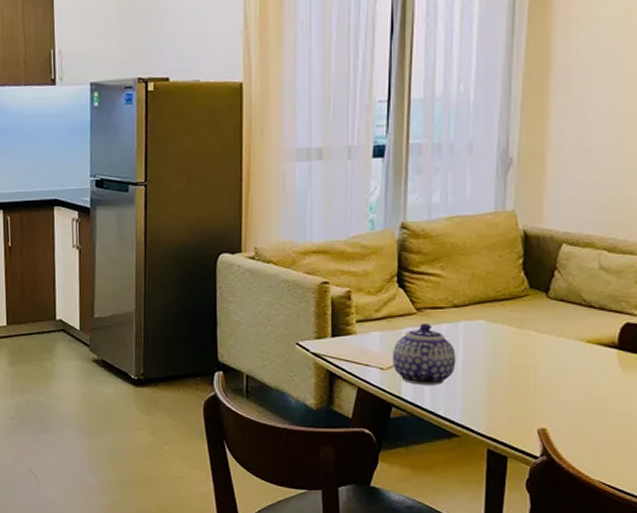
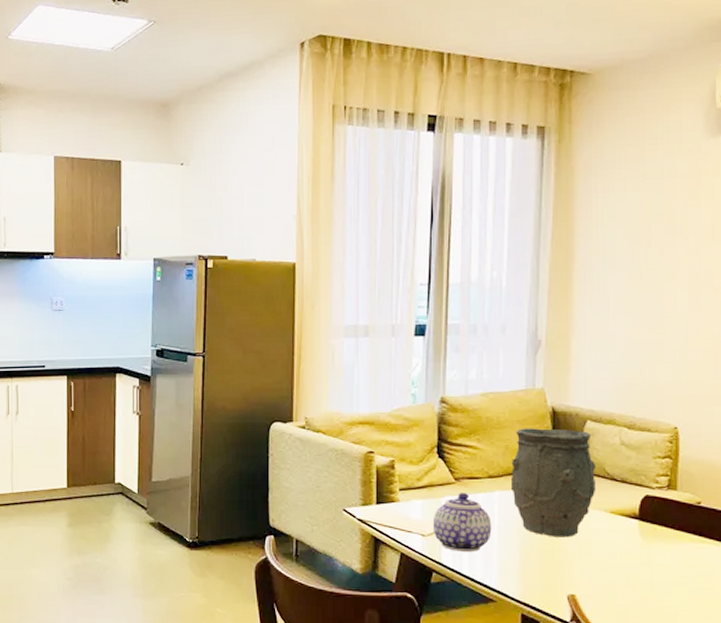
vase: none [477,253,572,369] -> present [510,428,597,538]

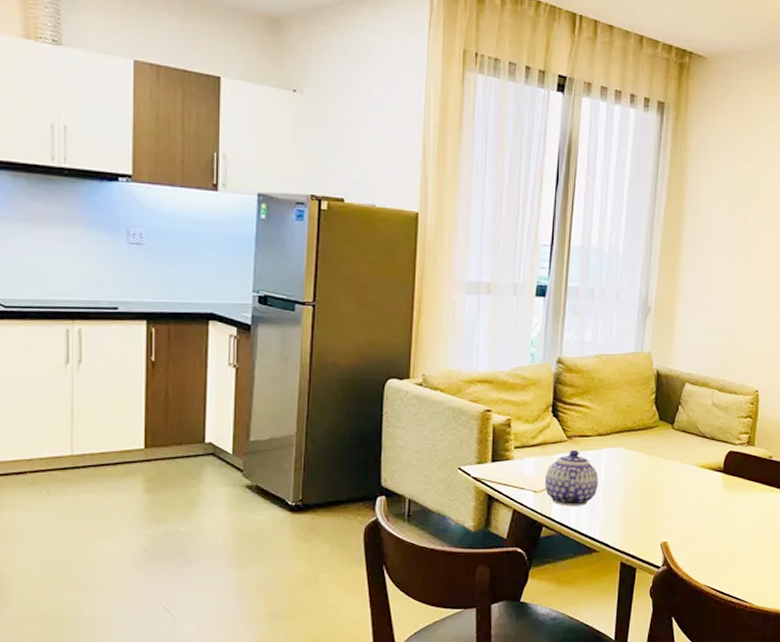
vase: present [510,428,597,538] -> none [617,389,691,490]

